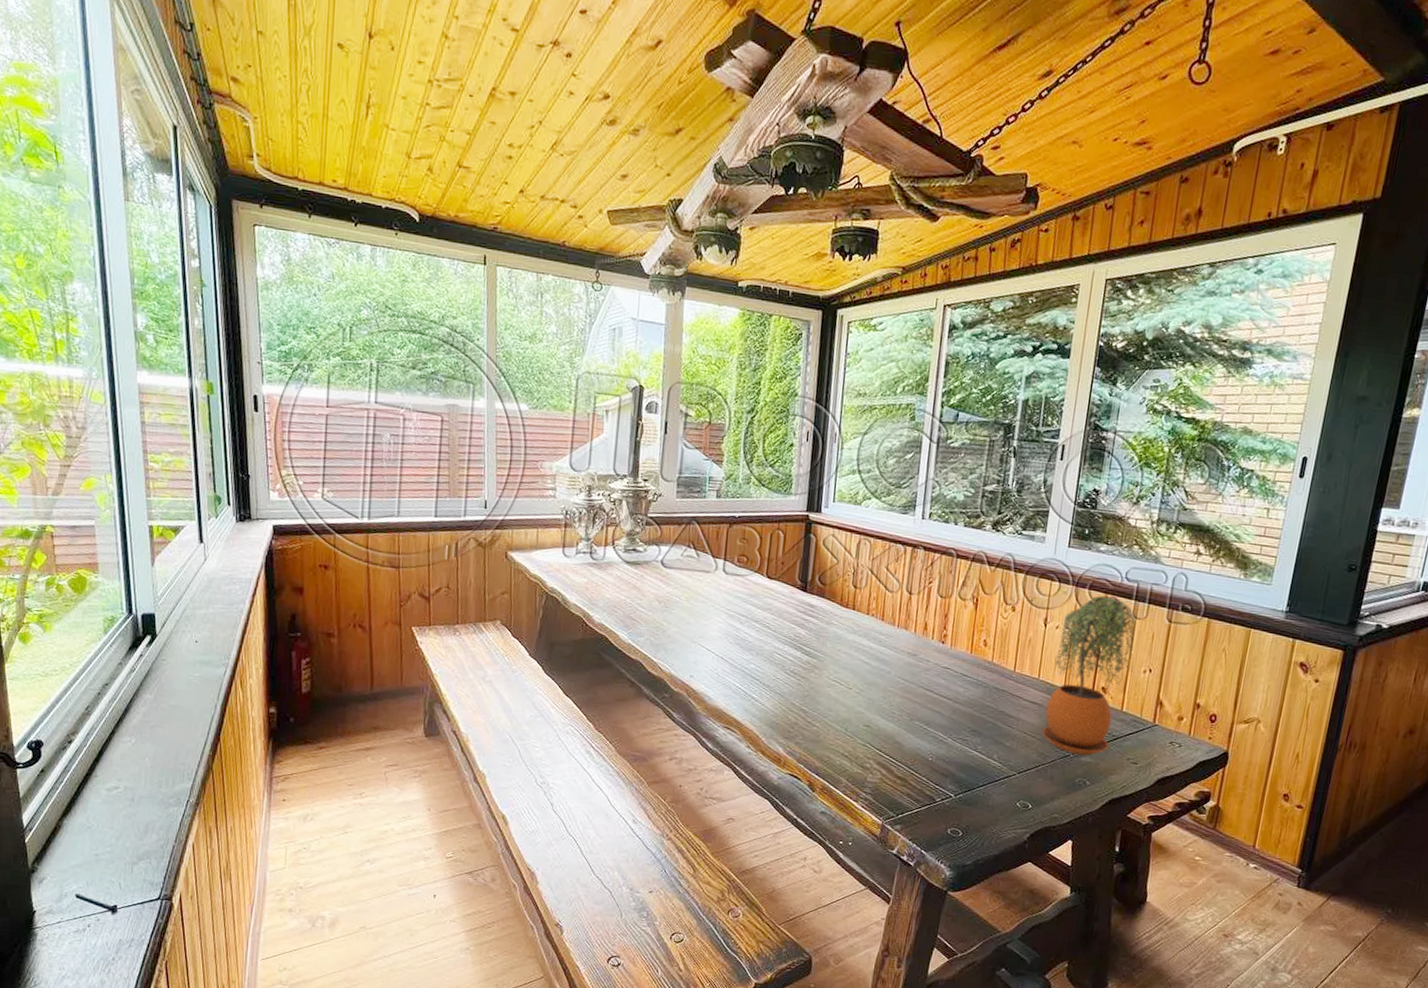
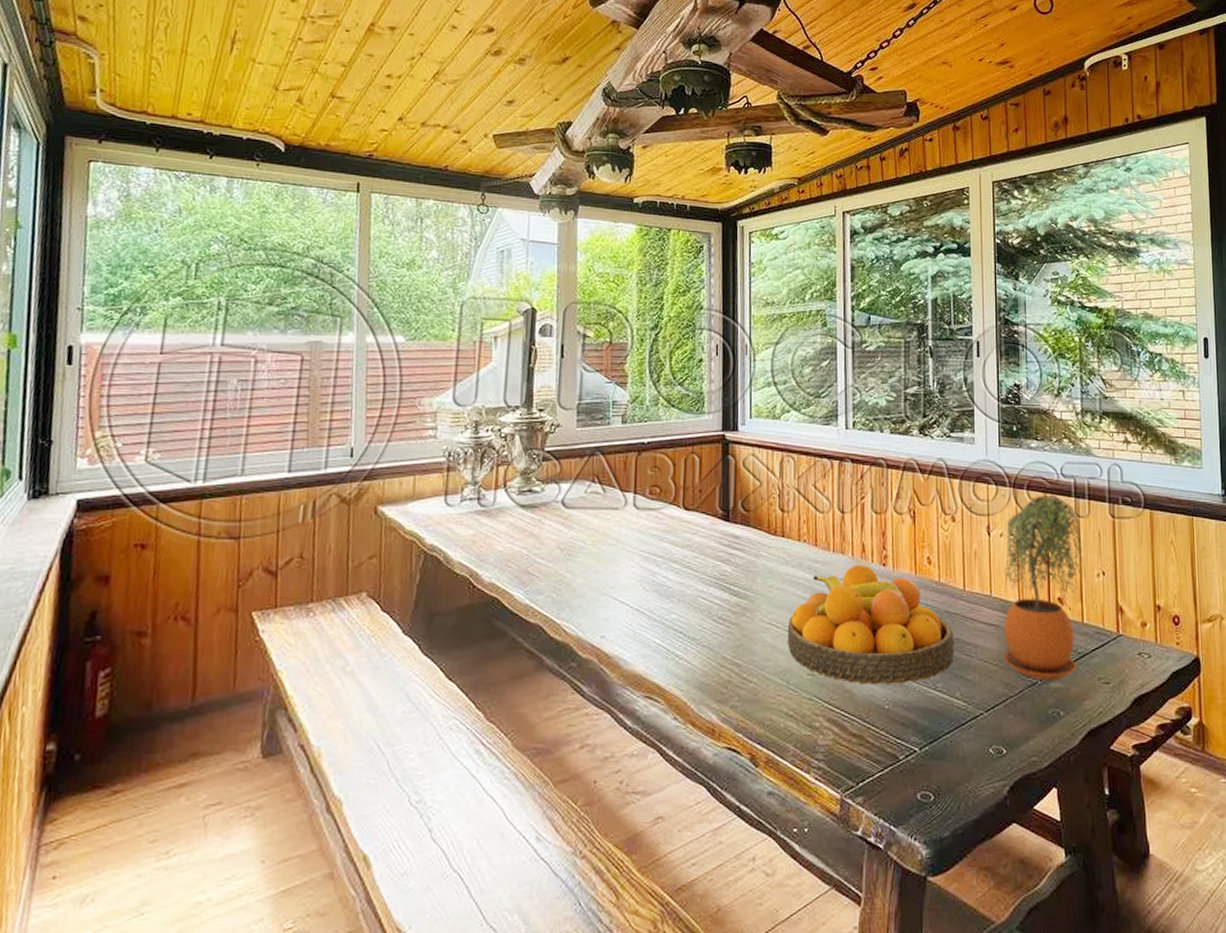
fruit bowl: none [849,639,999,743] -> present [787,564,955,685]

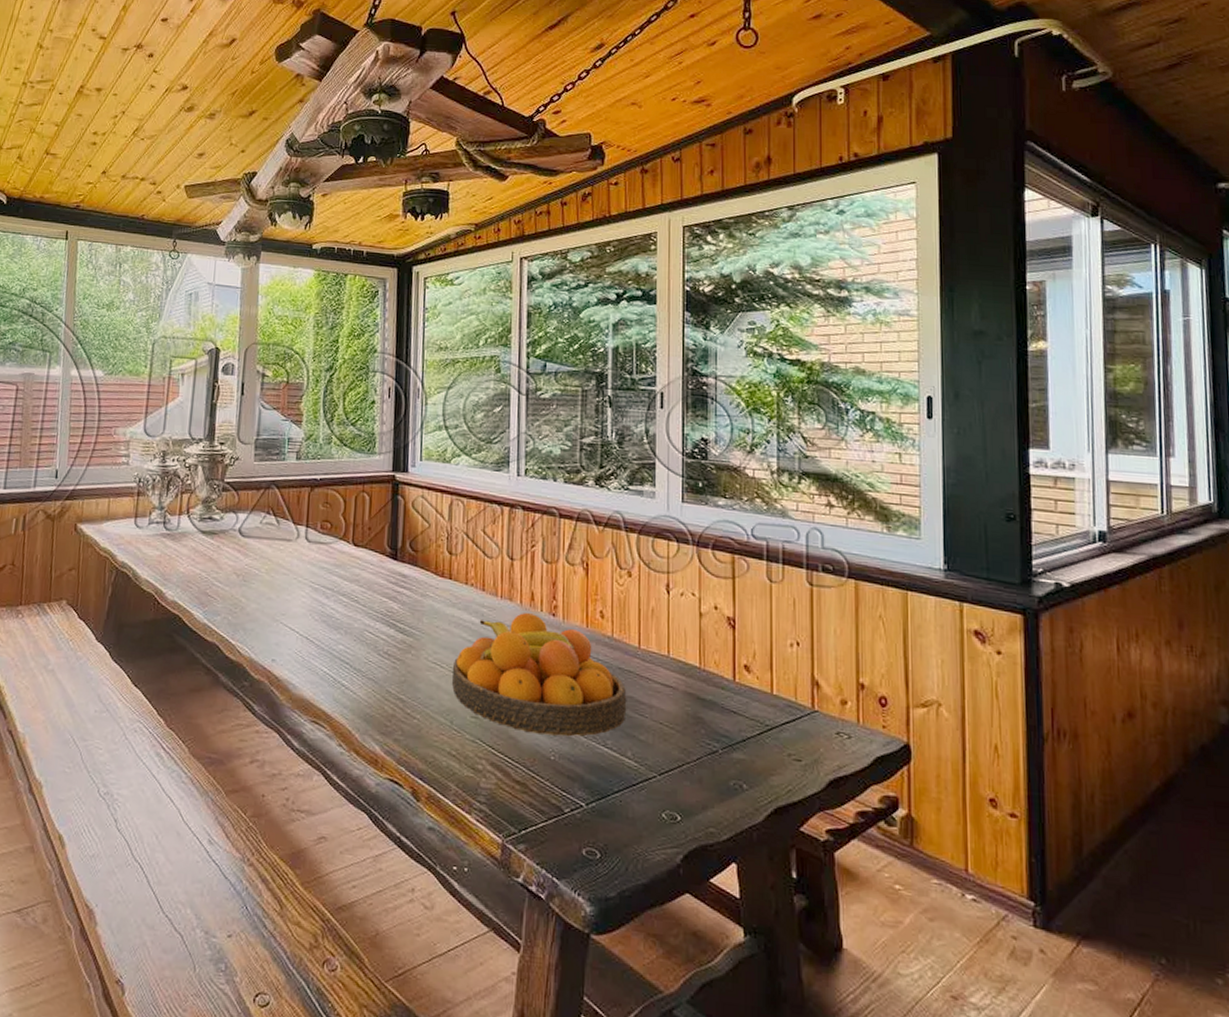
potted plant: present [1003,495,1086,681] -> none [680,556,777,751]

